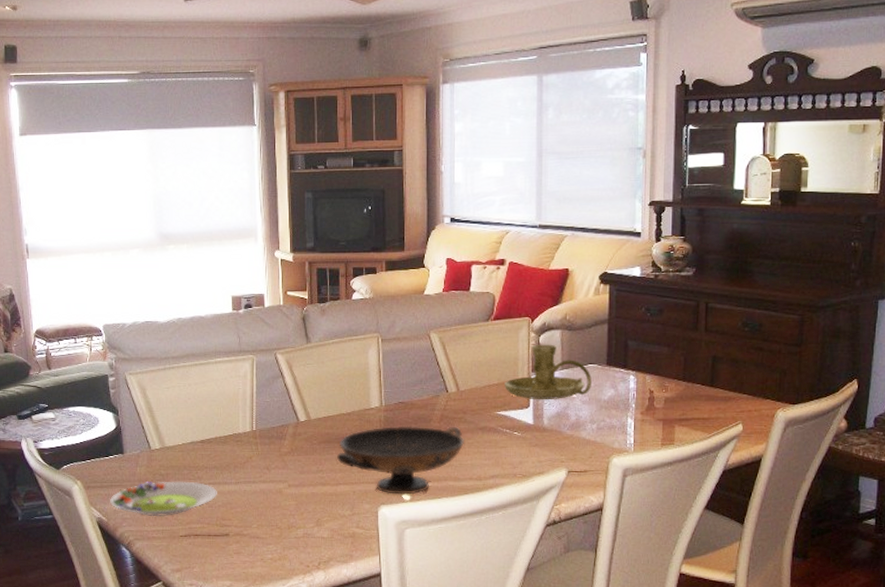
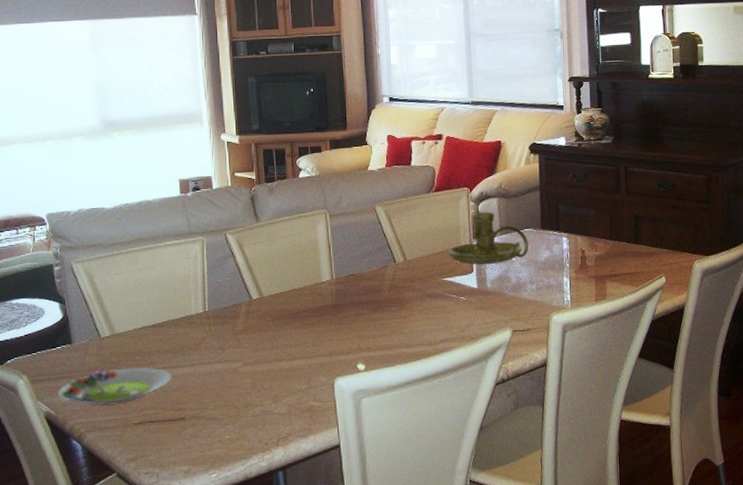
decorative bowl: present [336,425,464,495] -> none [290,294,414,366]

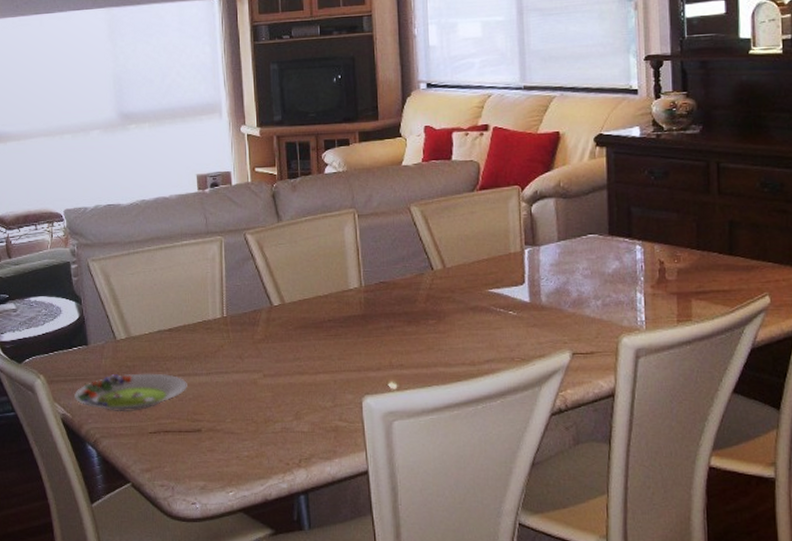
candle holder: present [449,211,529,265] -> none [495,214,593,276]

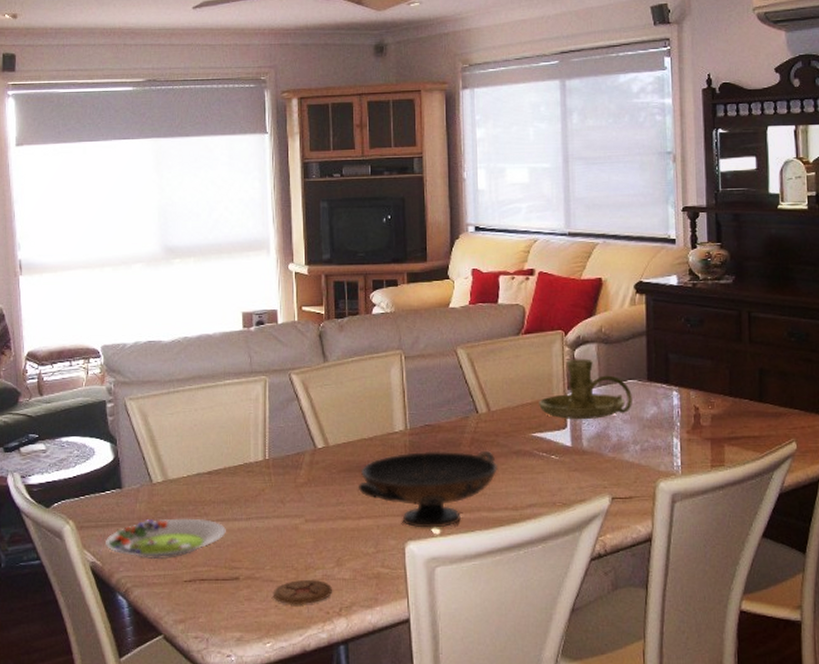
coaster: none [234,432,291,457] -> present [273,579,332,605]
decorative bowl: none [314,306,454,383] -> present [358,450,497,528]
candle holder: none [495,214,593,276] -> present [539,358,632,420]

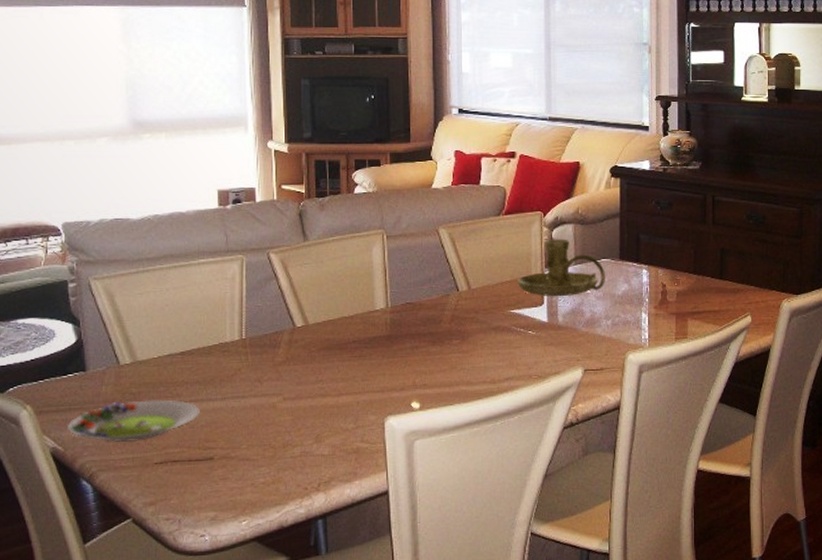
coaster: present [273,579,332,605] -> none [249,456,310,483]
decorative bowl: present [358,450,497,528] -> none [337,327,477,403]

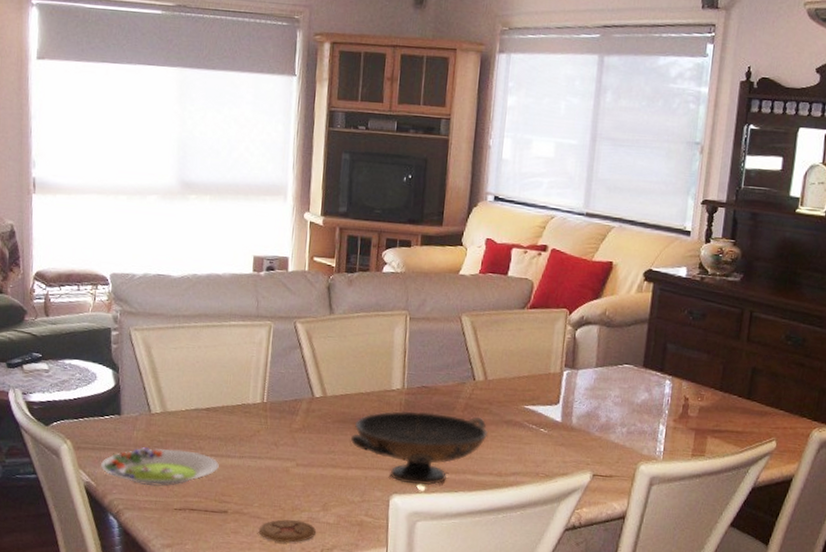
coaster: none [249,456,310,483] -> present [258,519,316,543]
decorative bowl: none [337,327,477,403] -> present [350,410,488,486]
candle holder: present [518,239,605,297] -> none [535,338,626,398]

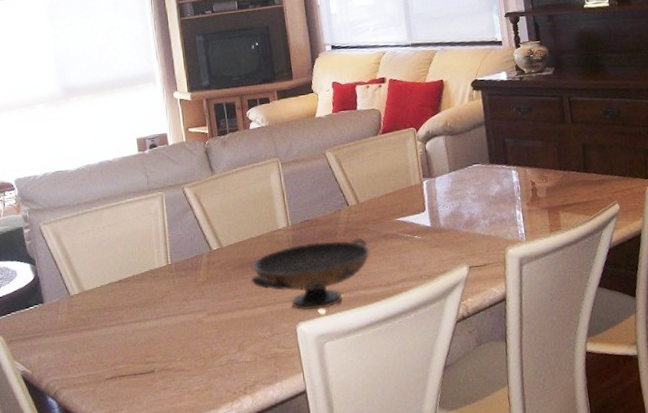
salad plate: present [101,447,219,487] -> none [33,322,139,363]
coaster: present [258,519,316,543] -> none [185,364,237,390]

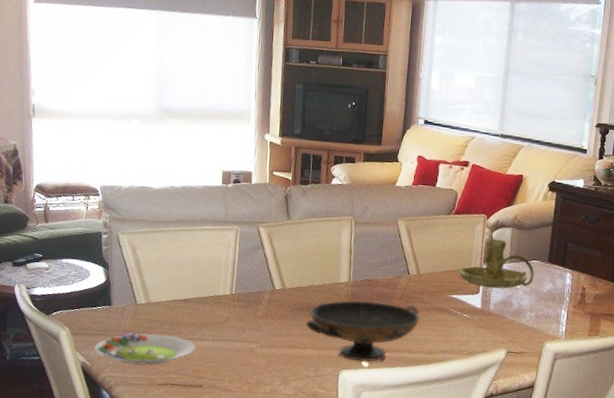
salad plate: none [33,322,139,363] -> present [95,332,195,366]
candle holder: none [400,150,479,204] -> present [459,238,535,289]

